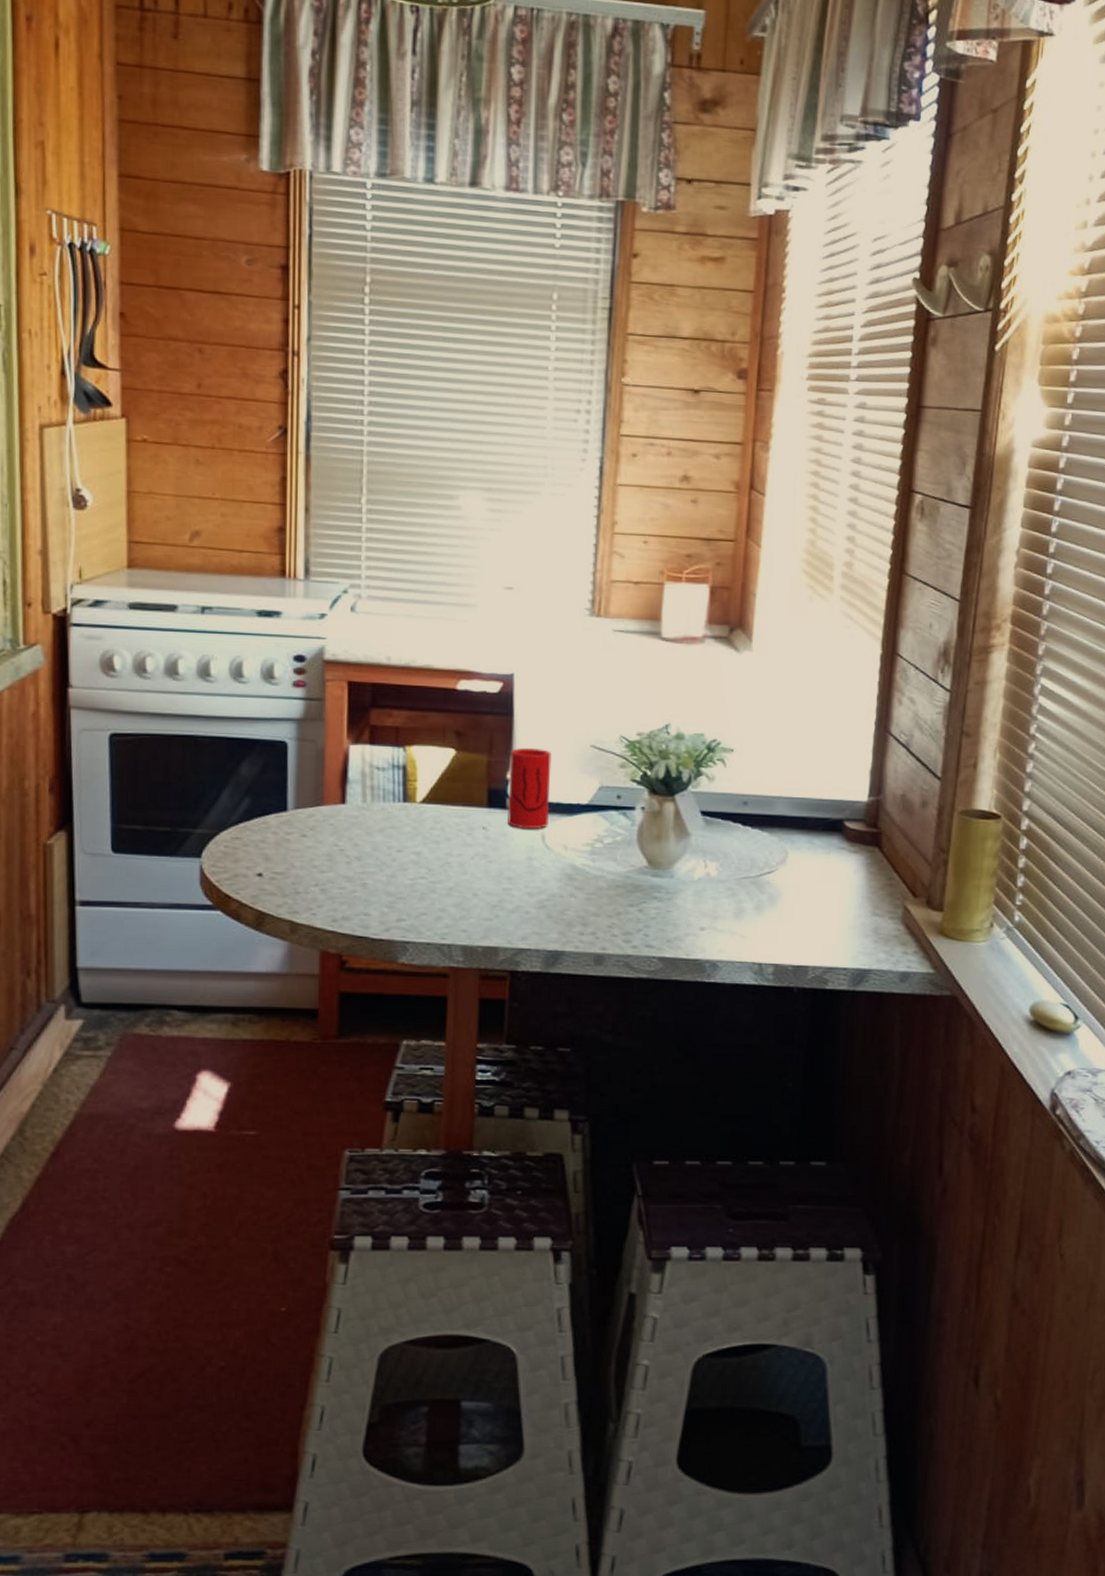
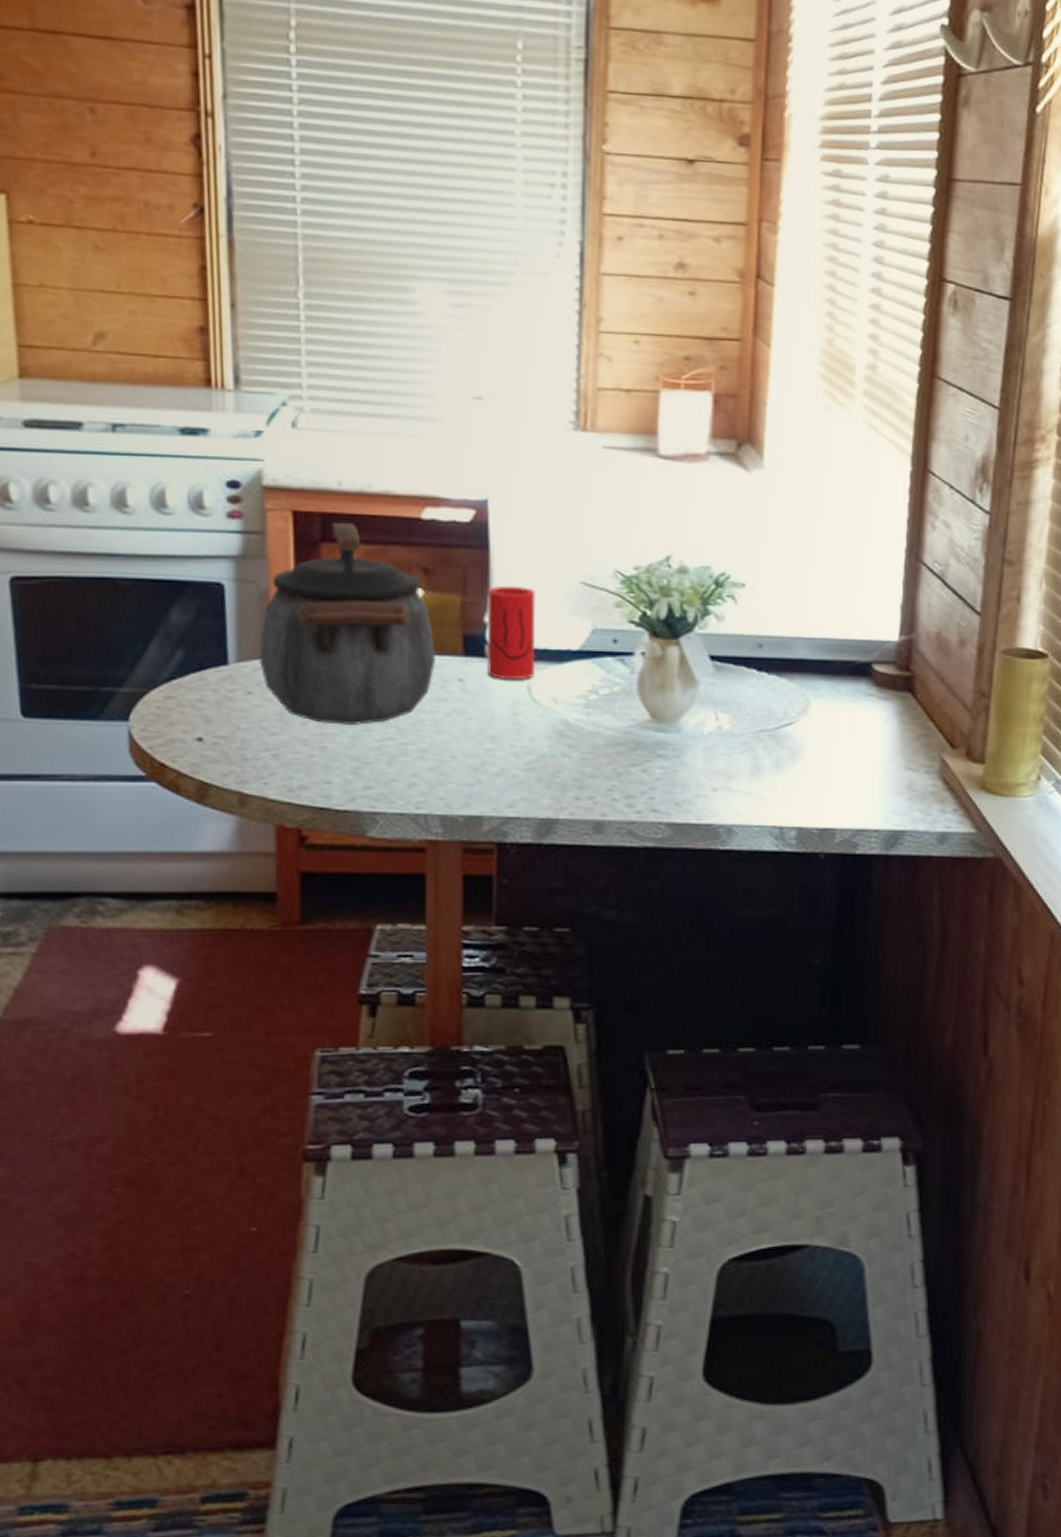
kettle: none [314,692,464,865] -> present [259,523,435,725]

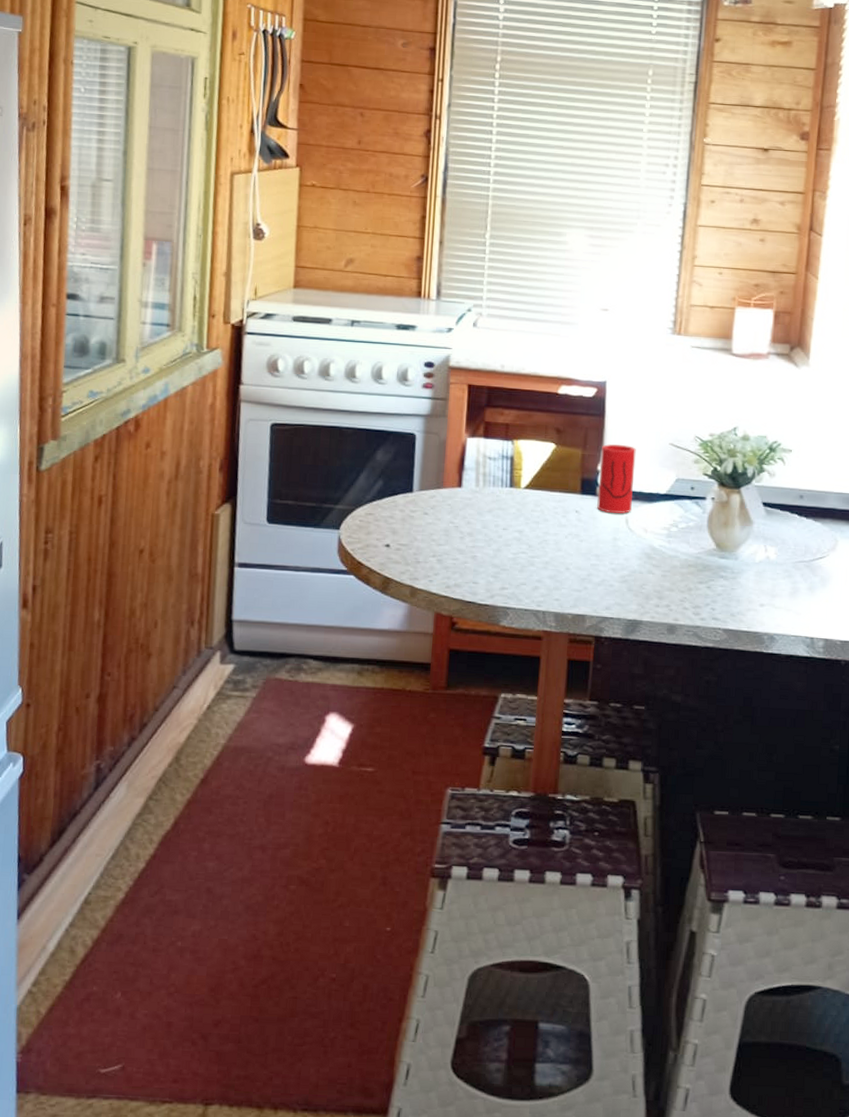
kettle: present [259,523,435,725] -> none [435,394,561,541]

